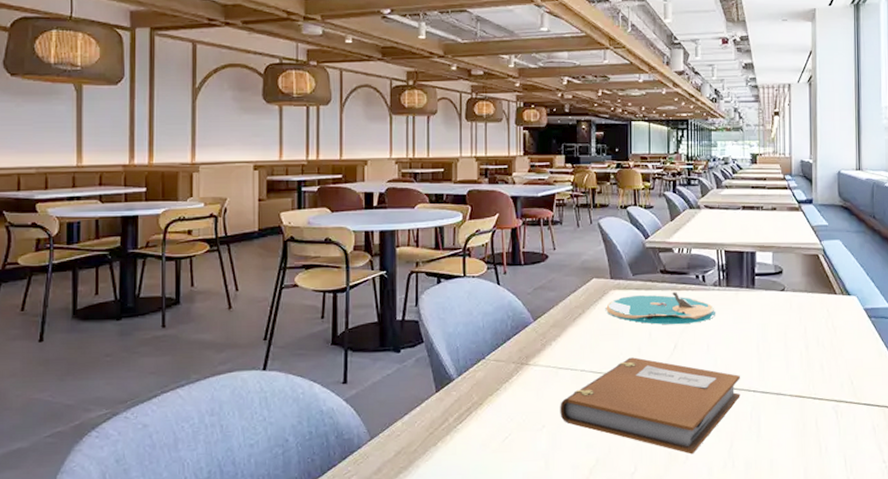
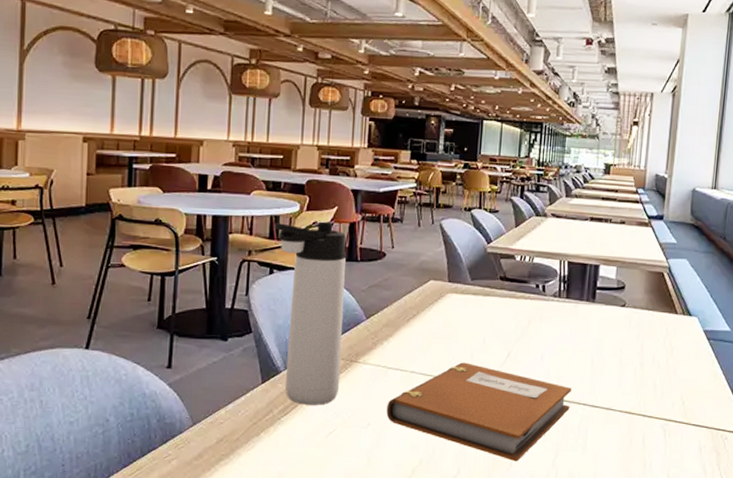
thermos bottle: none [440,229,512,411] -> present [275,221,346,405]
plate: present [606,292,715,324] -> none [441,300,553,333]

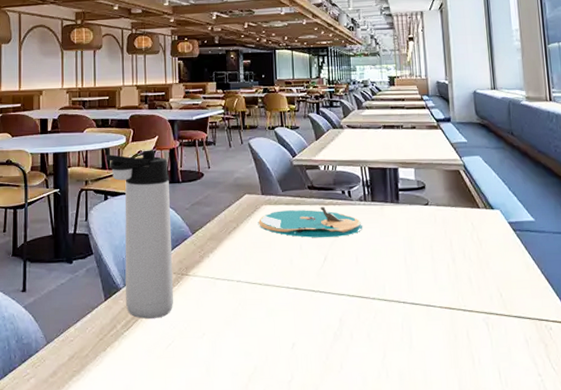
notebook: present [386,362,571,462] -> none [218,269,391,364]
plate: none [441,300,553,333] -> present [259,207,362,238]

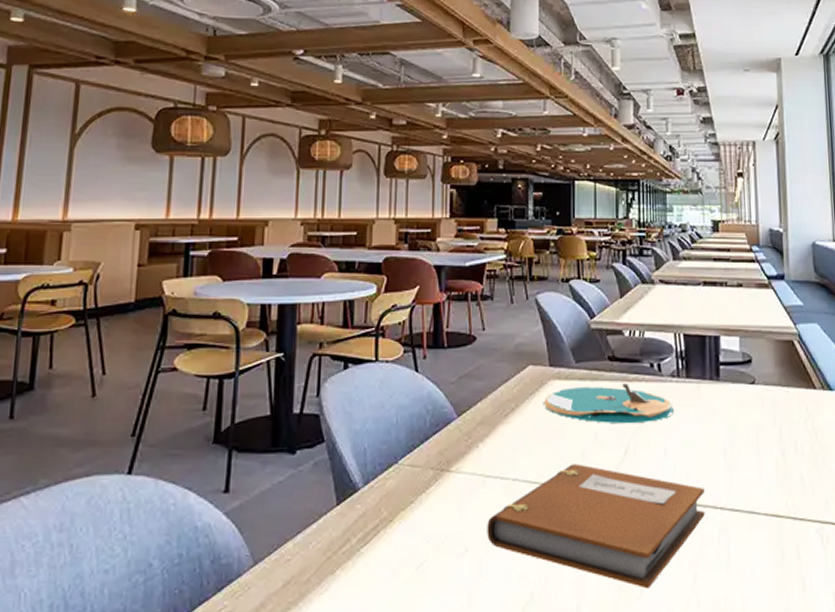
thermos bottle: present [106,150,174,319] -> none [349,304,431,530]
notebook: none [218,269,391,364] -> present [487,464,705,589]

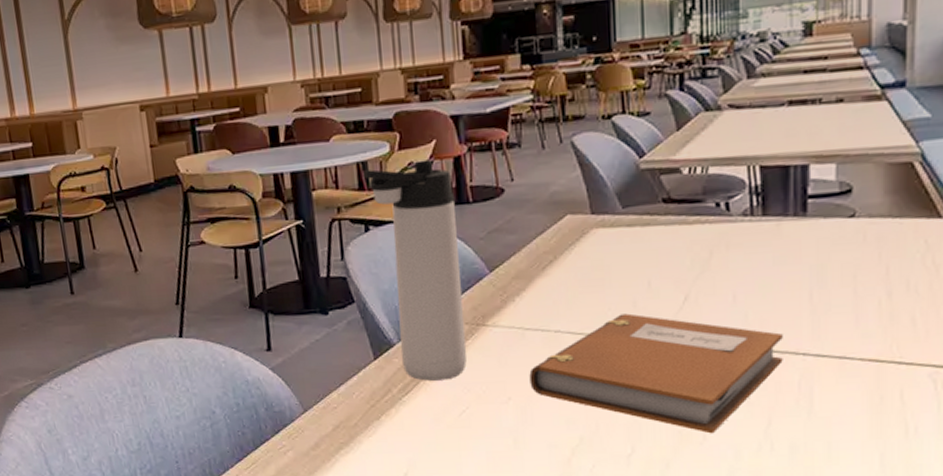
thermos bottle: none [349,304,431,530] -> present [364,160,468,381]
plate: present [544,384,674,423] -> none [586,227,745,271]

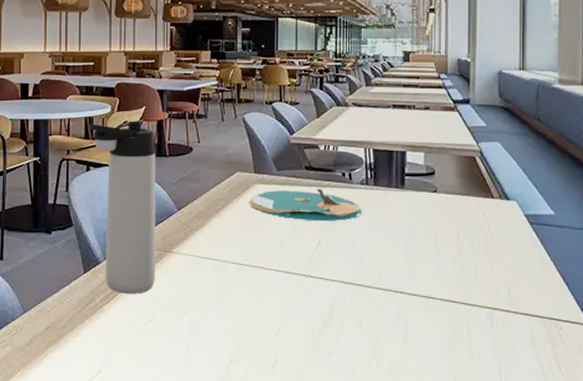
notebook: present [529,313,783,434] -> none [202,251,387,351]
plate: none [586,227,745,271] -> present [249,189,362,221]

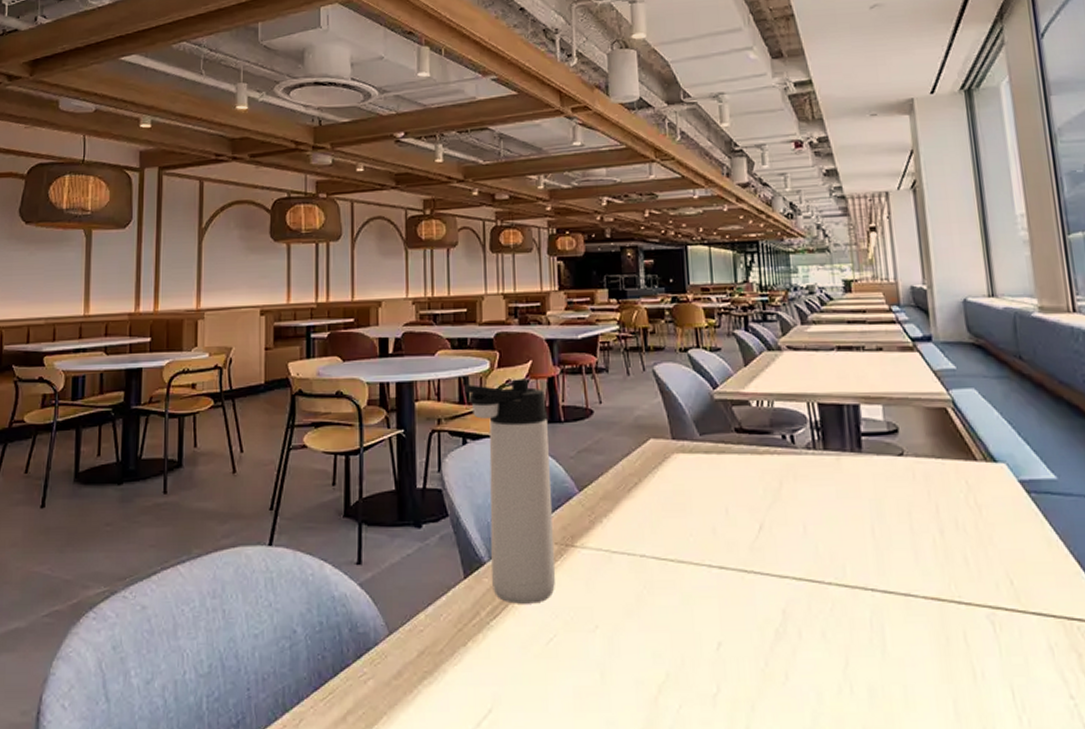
plate: present [249,189,362,221] -> none [668,456,811,498]

